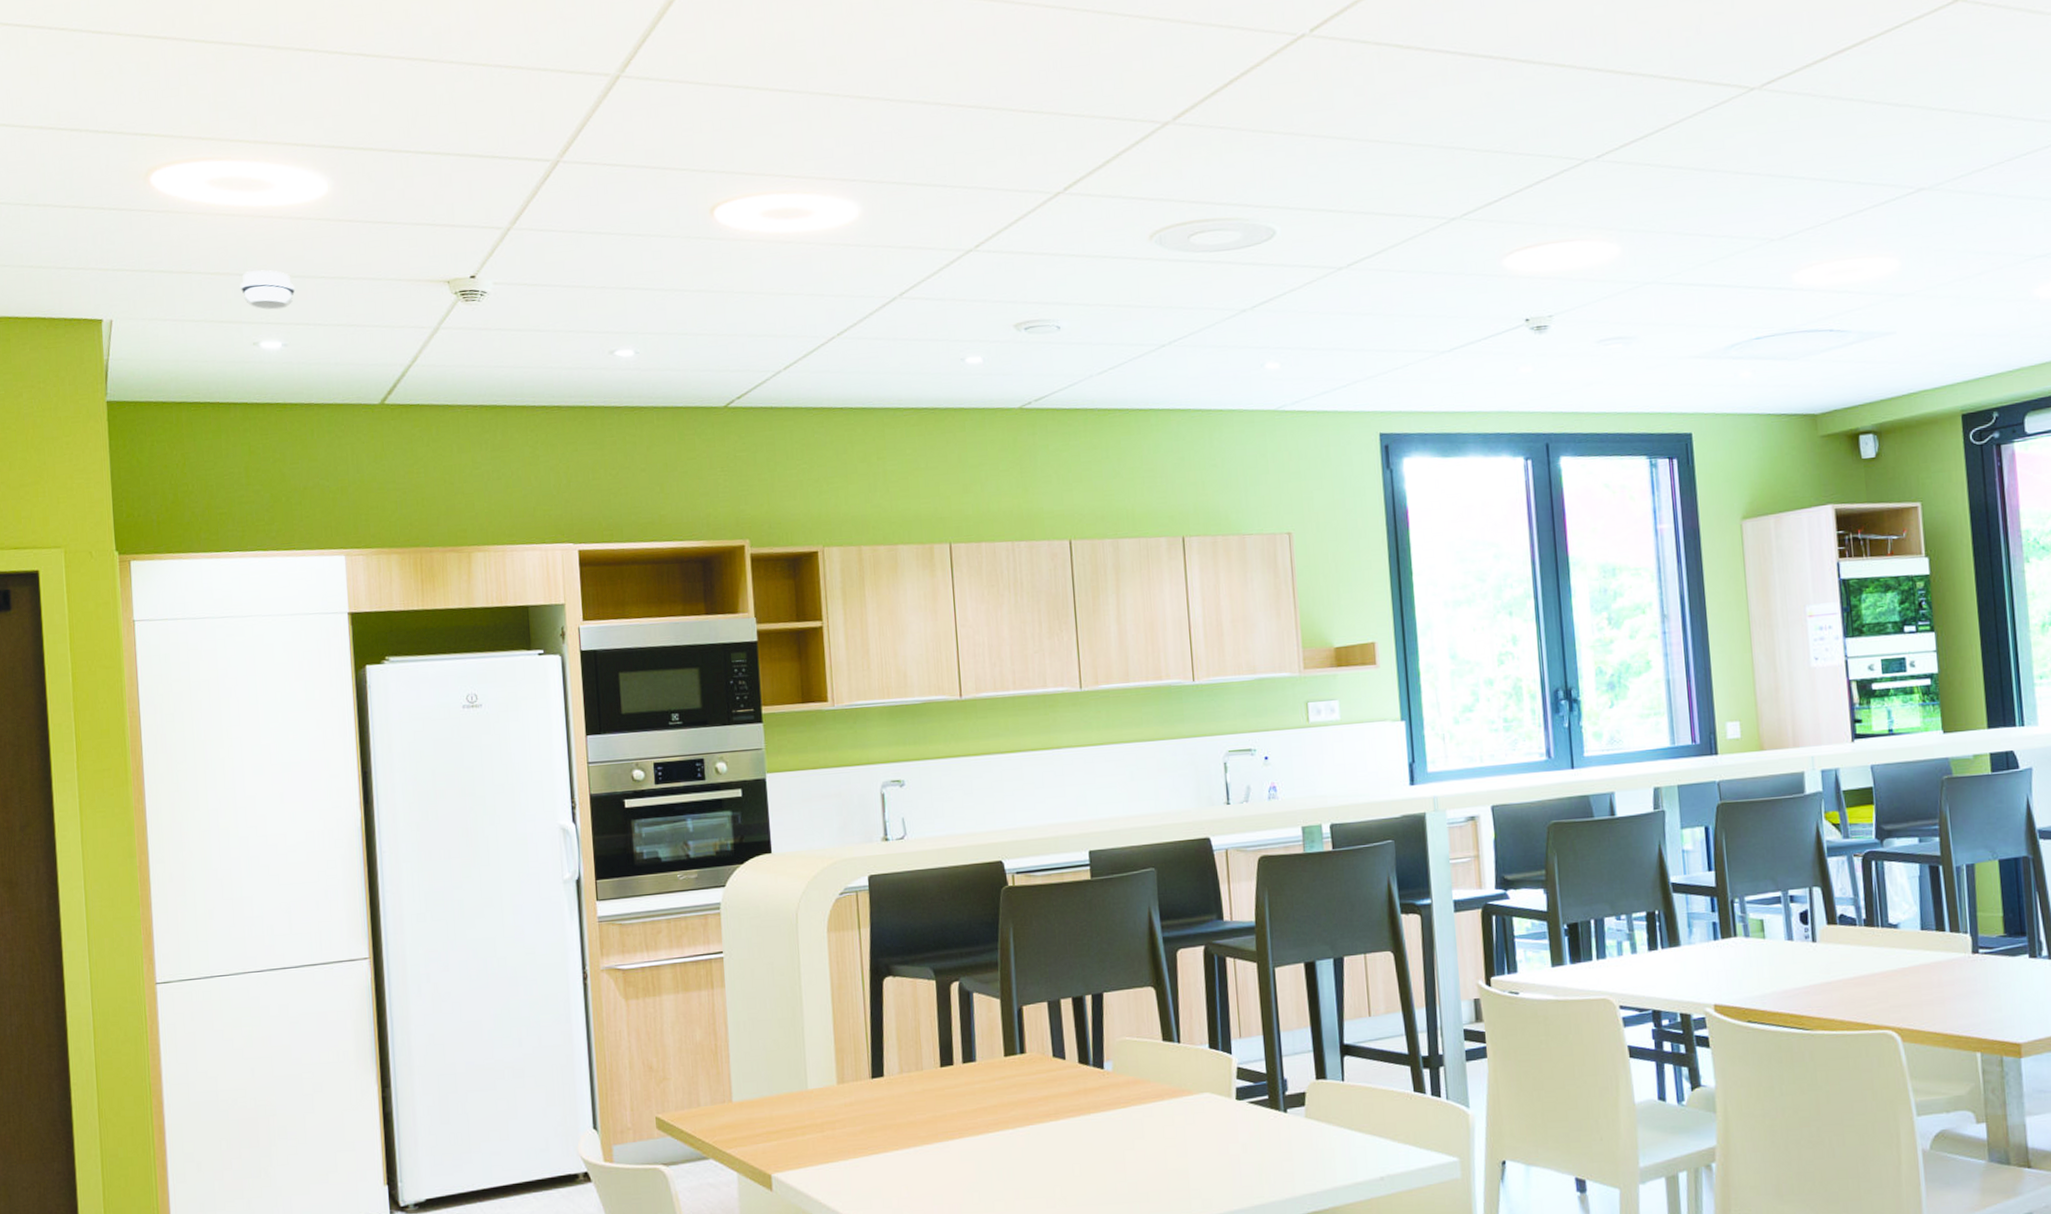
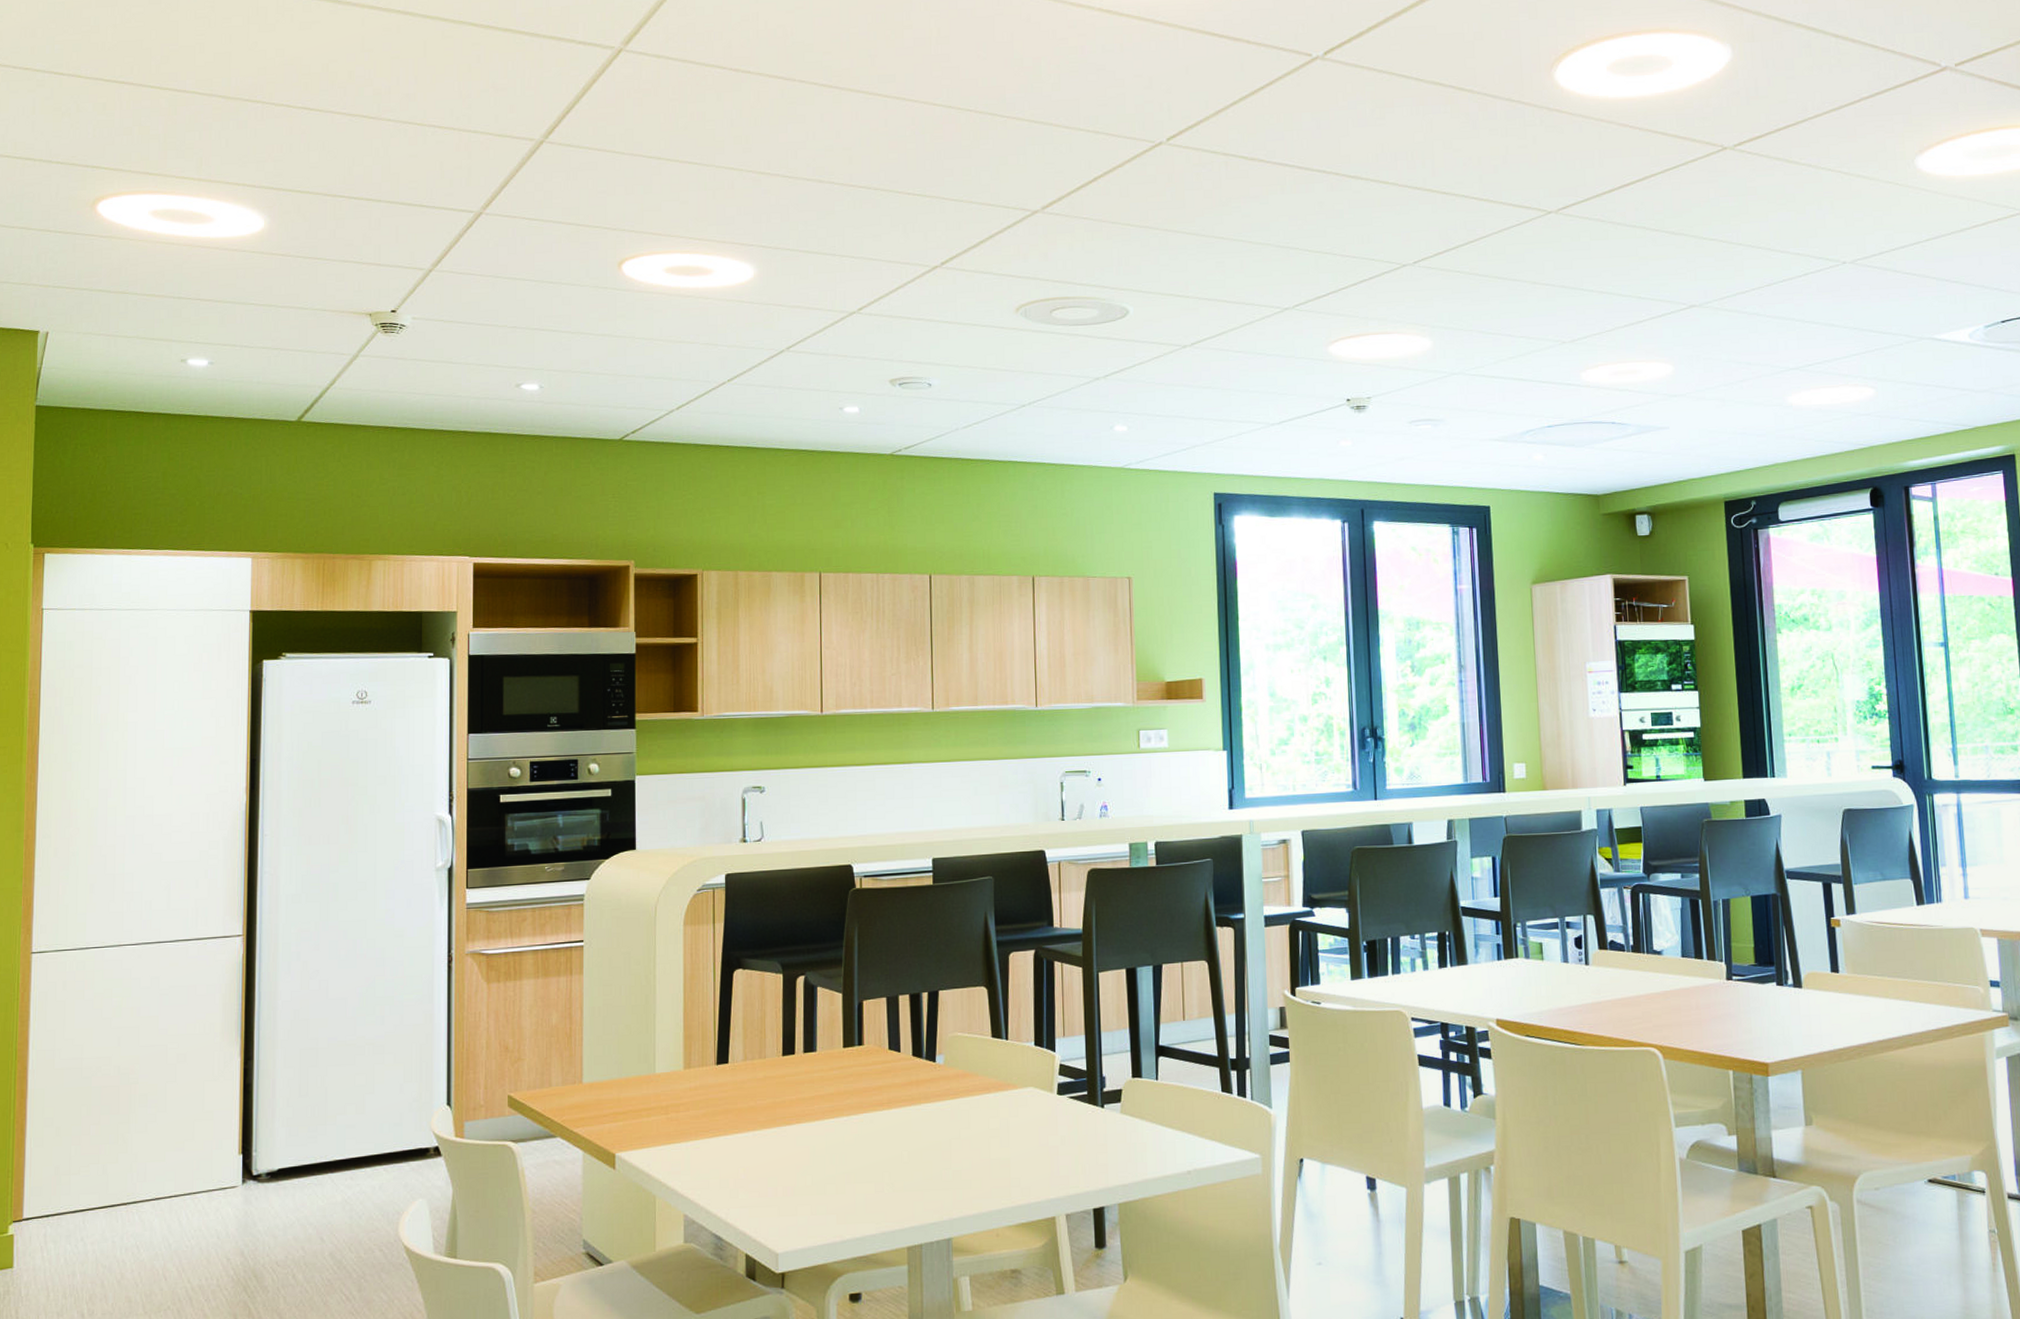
smoke detector: present [240,270,296,310] -> none [173,294,226,331]

